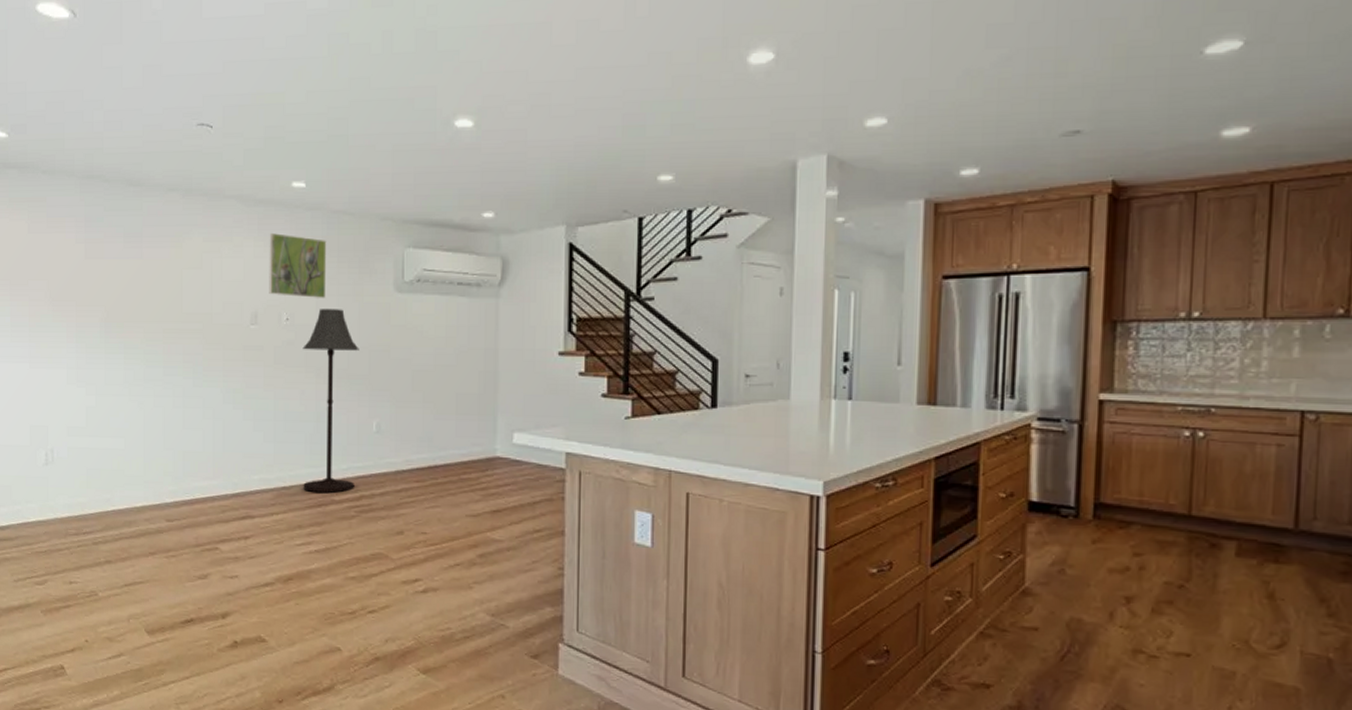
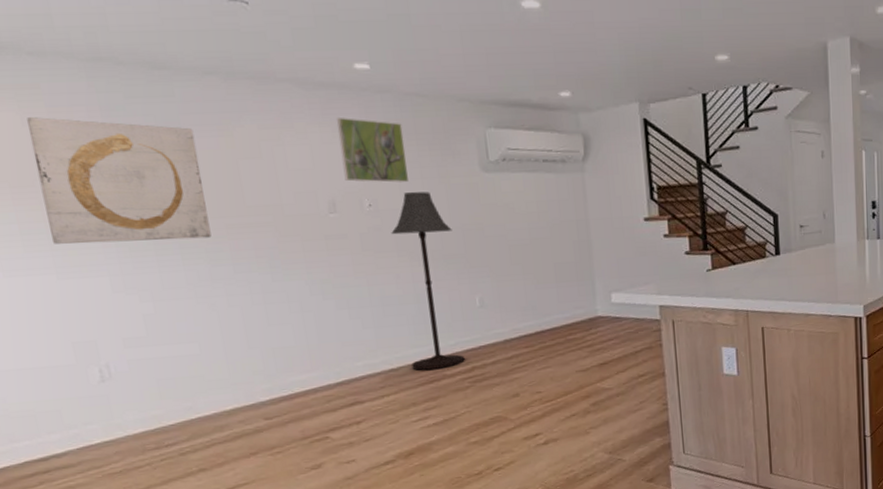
wall art: none [31,226,152,340] -> present [27,117,212,244]

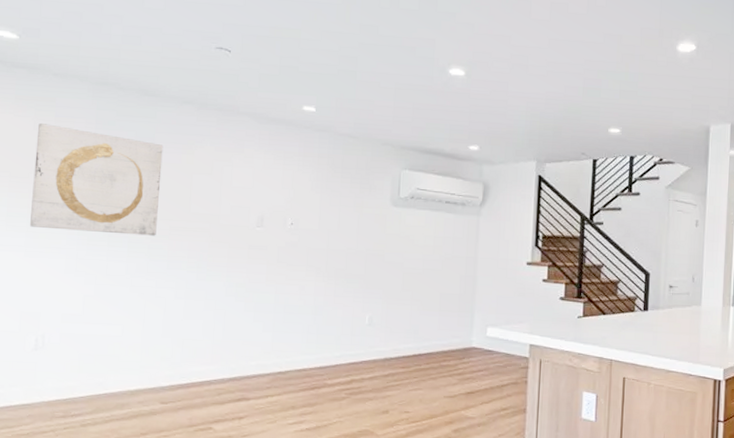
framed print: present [337,117,410,183] -> none [276,147,332,207]
floor lamp: present [391,192,465,370] -> none [298,217,357,377]

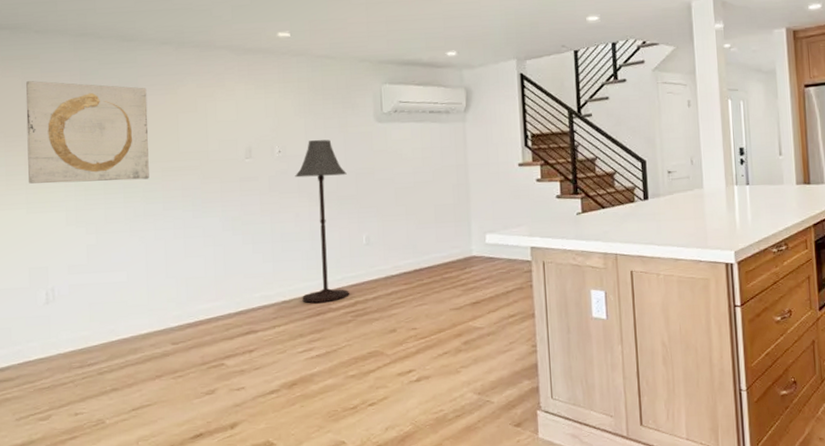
floor lamp: none [298,217,357,377] -> present [295,140,349,303]

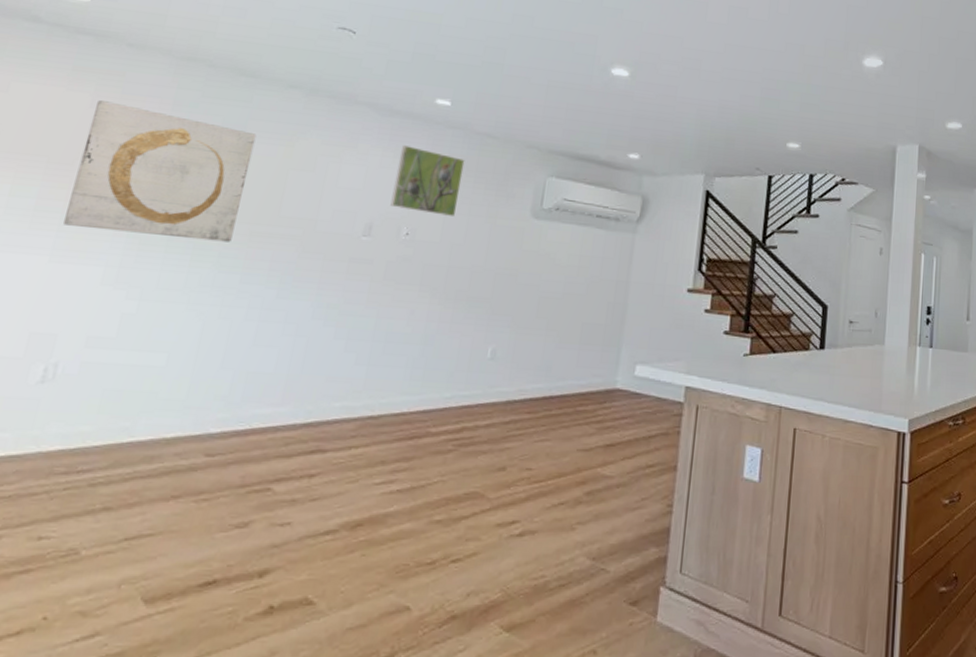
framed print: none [259,76,314,132] -> present [390,144,465,216]
floor lamp: present [295,140,349,303] -> none [394,227,485,424]

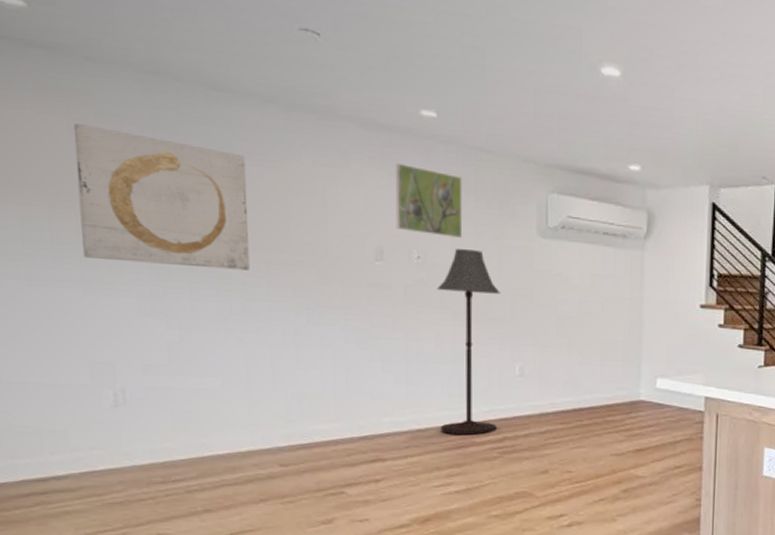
floor lamp: none [394,227,485,424] -> present [437,249,500,435]

